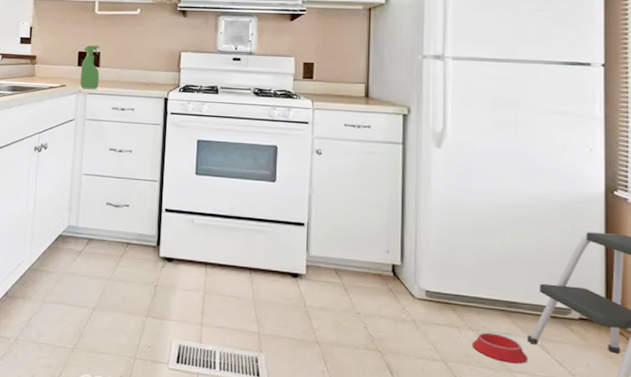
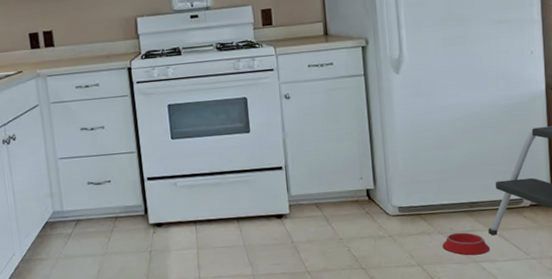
spray bottle: present [80,45,100,90] -> none [34,24,57,73]

